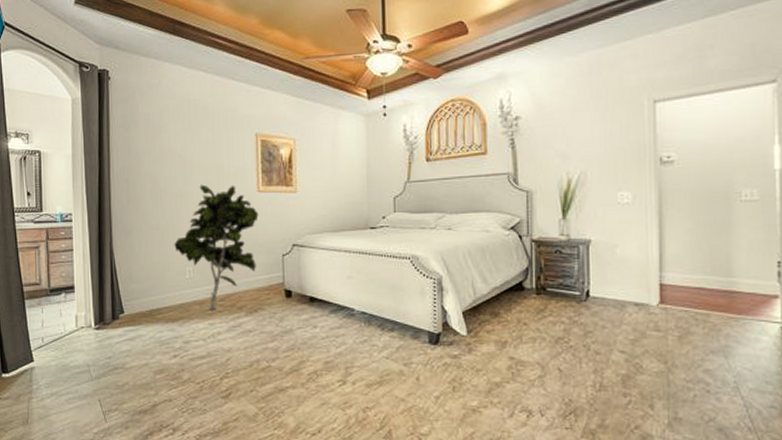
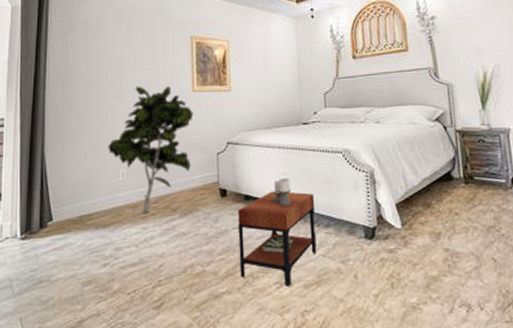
side table: none [302,281,380,384] -> present [237,177,317,286]

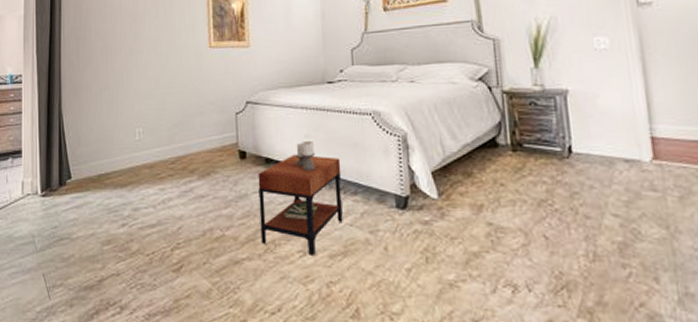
indoor plant: present [108,85,194,215] -> none [124,41,211,175]

